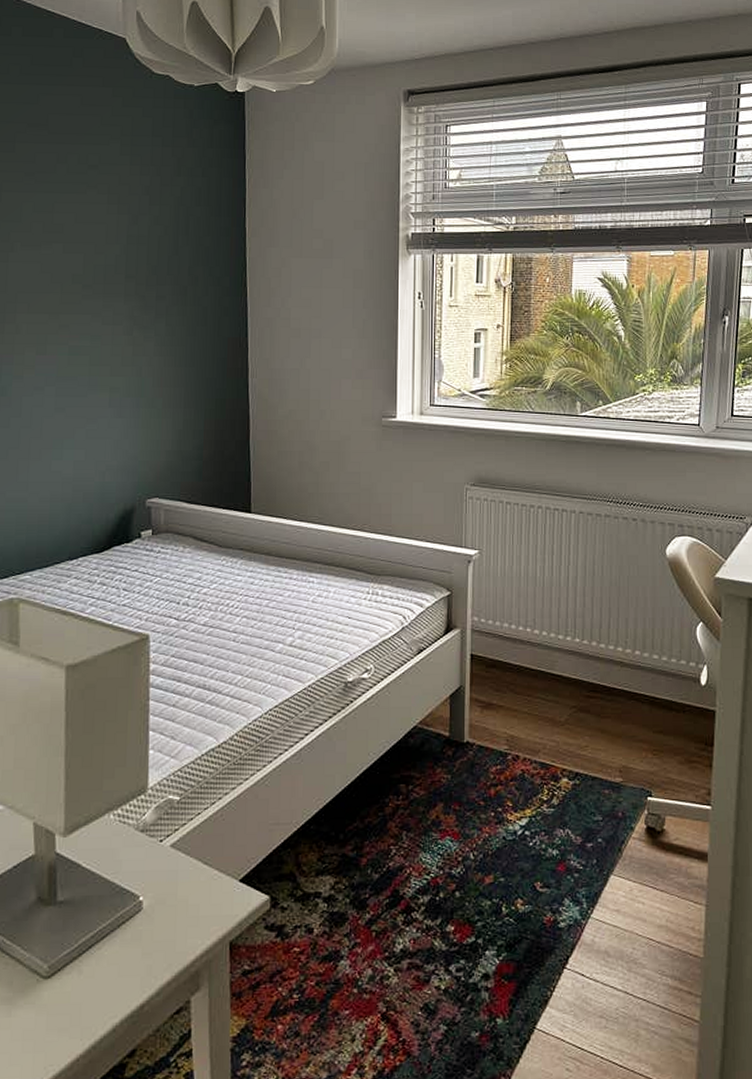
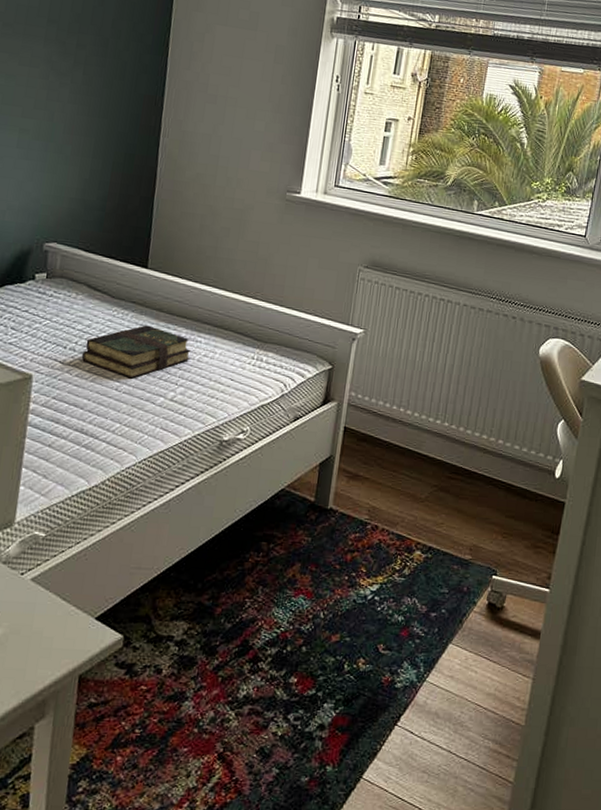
book: none [195,571,305,628] -> present [81,325,191,379]

